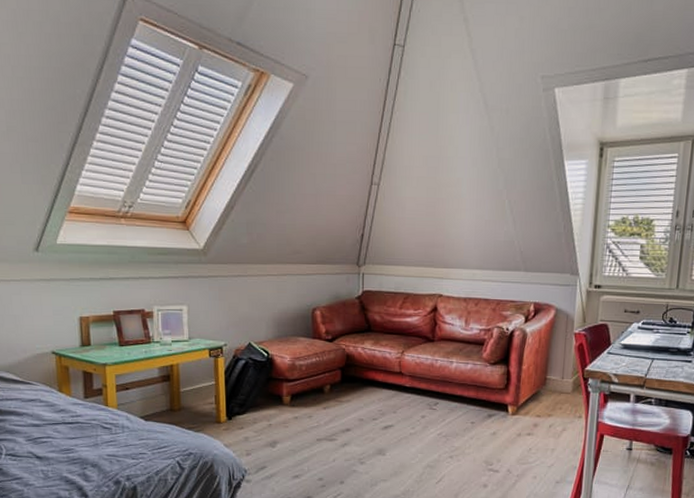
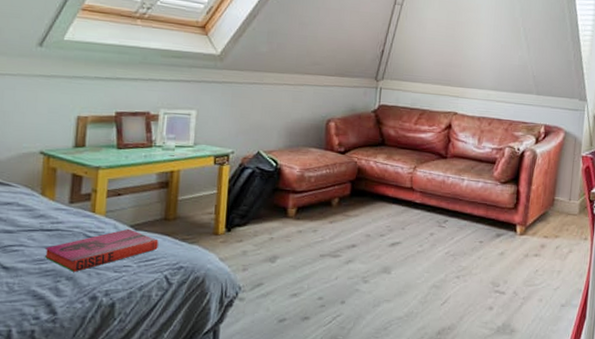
hardback book: none [69,419,168,460] -> present [44,228,159,272]

